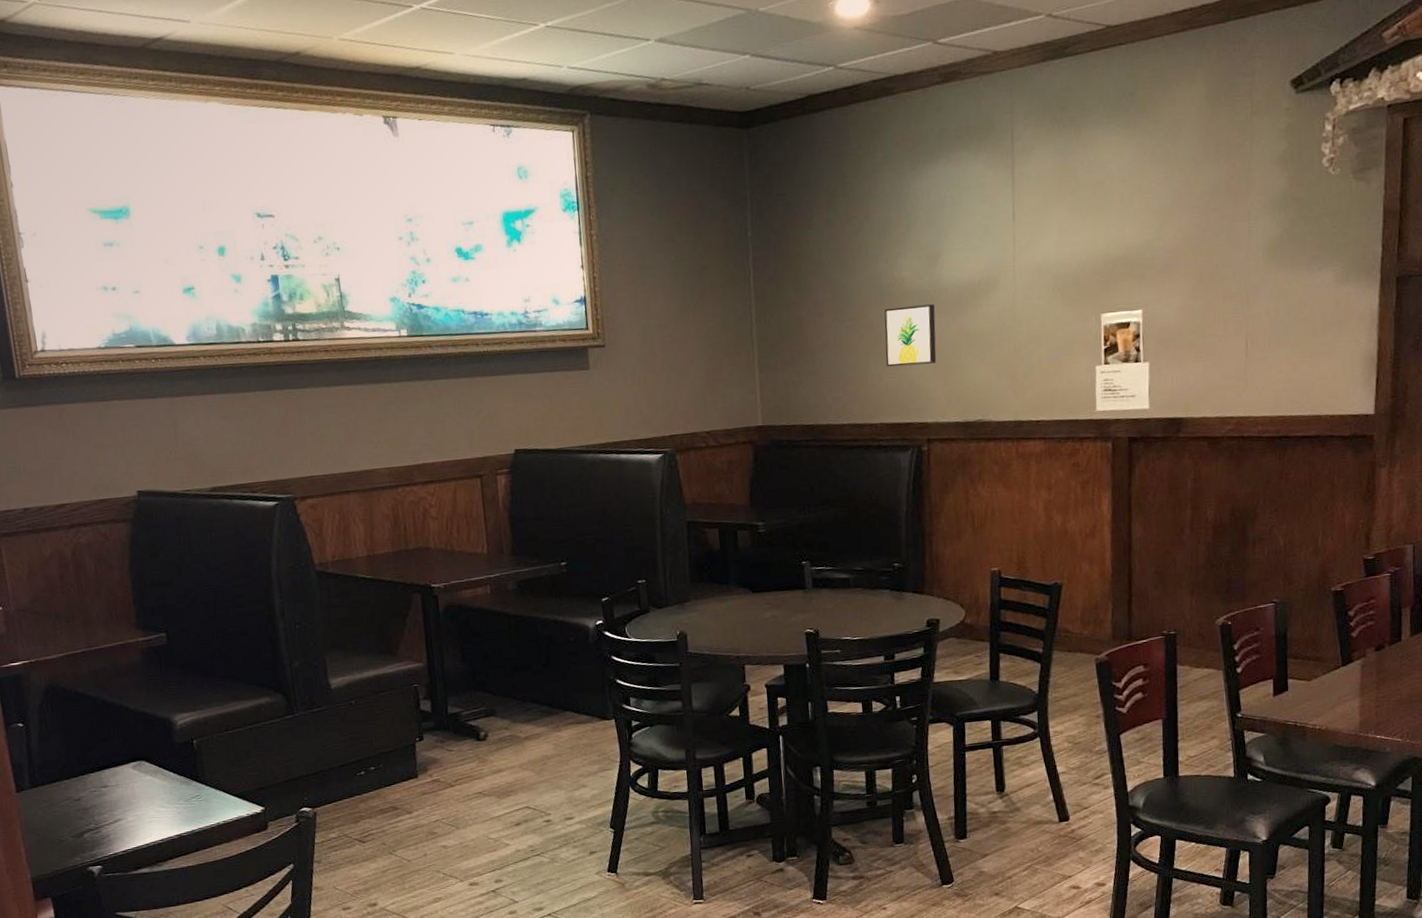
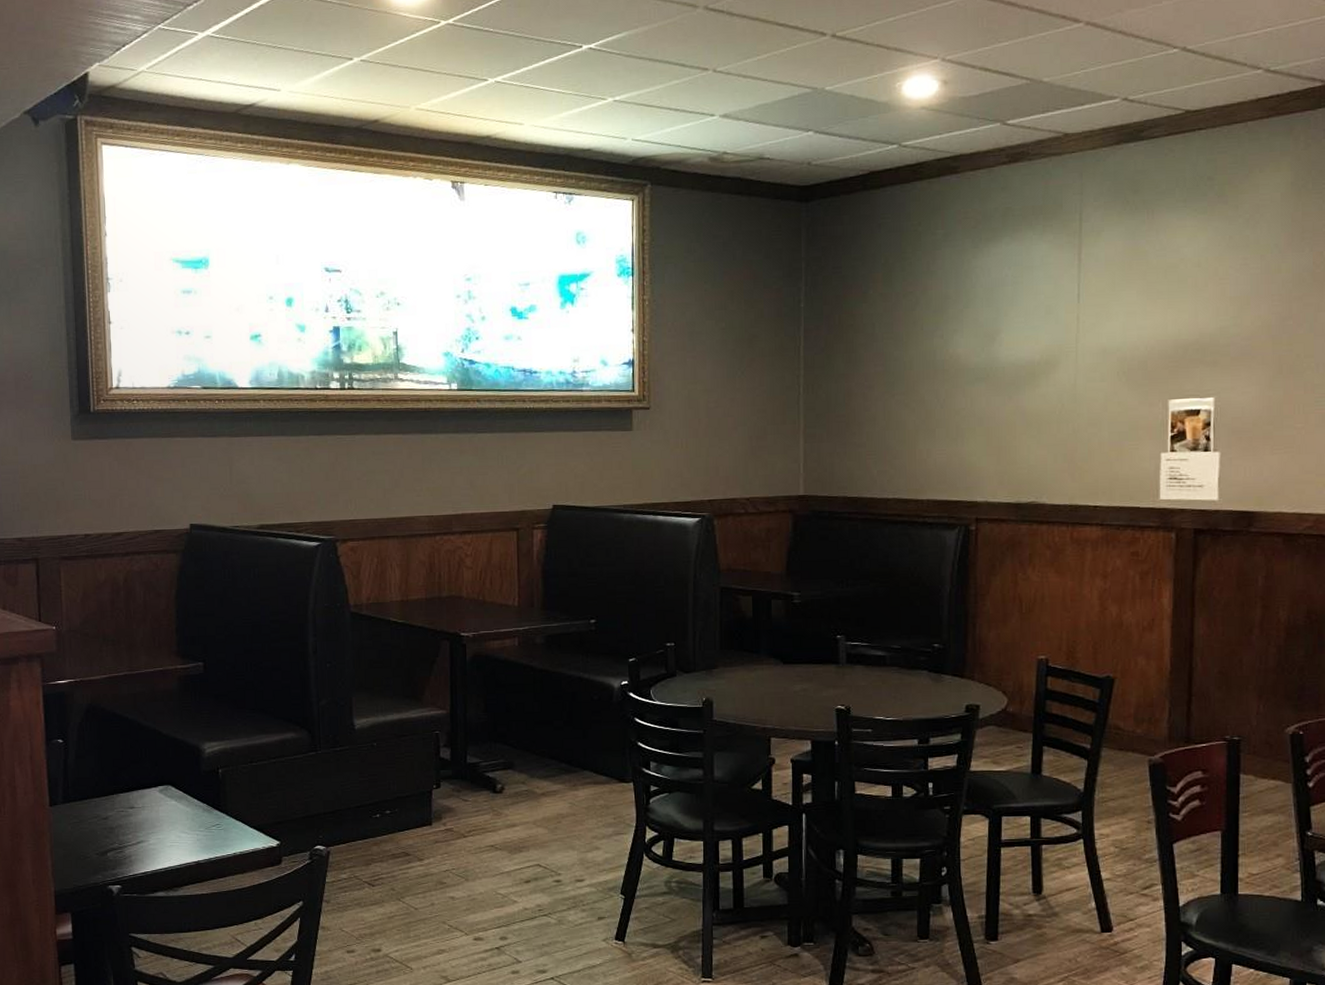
wall art: present [884,304,937,367] -> none [936,382,991,443]

